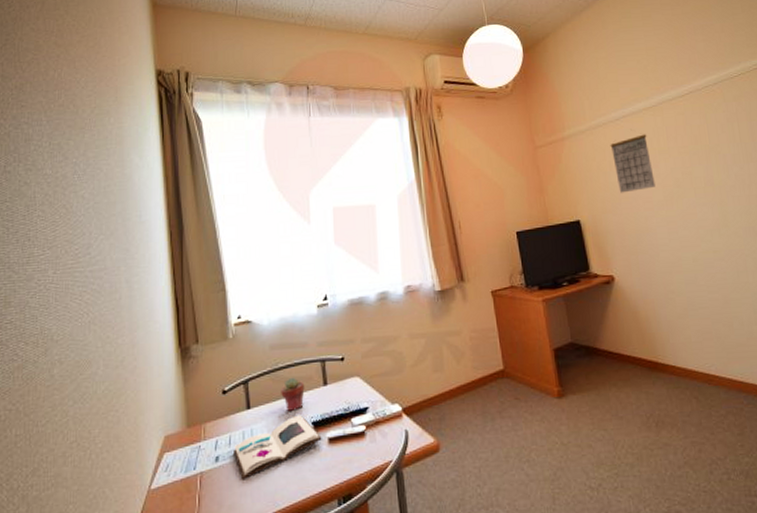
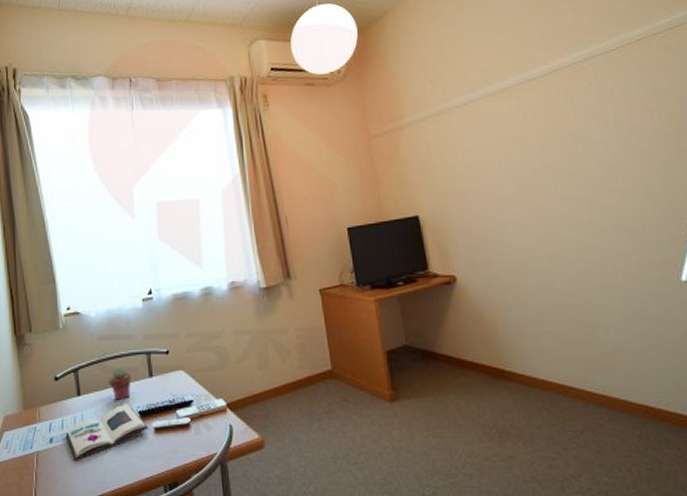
calendar: present [610,134,655,193] -> none [455,120,508,186]

